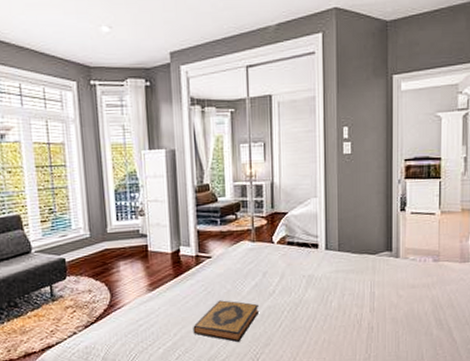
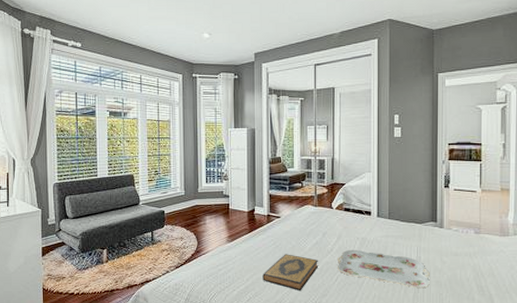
serving tray: none [281,289,385,327] -> present [338,249,430,287]

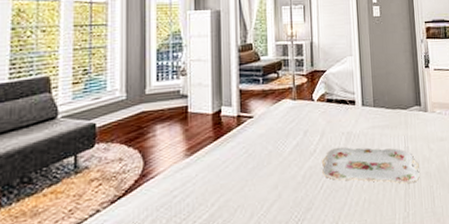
hardback book: present [262,254,319,290] -> none [232,162,301,209]

